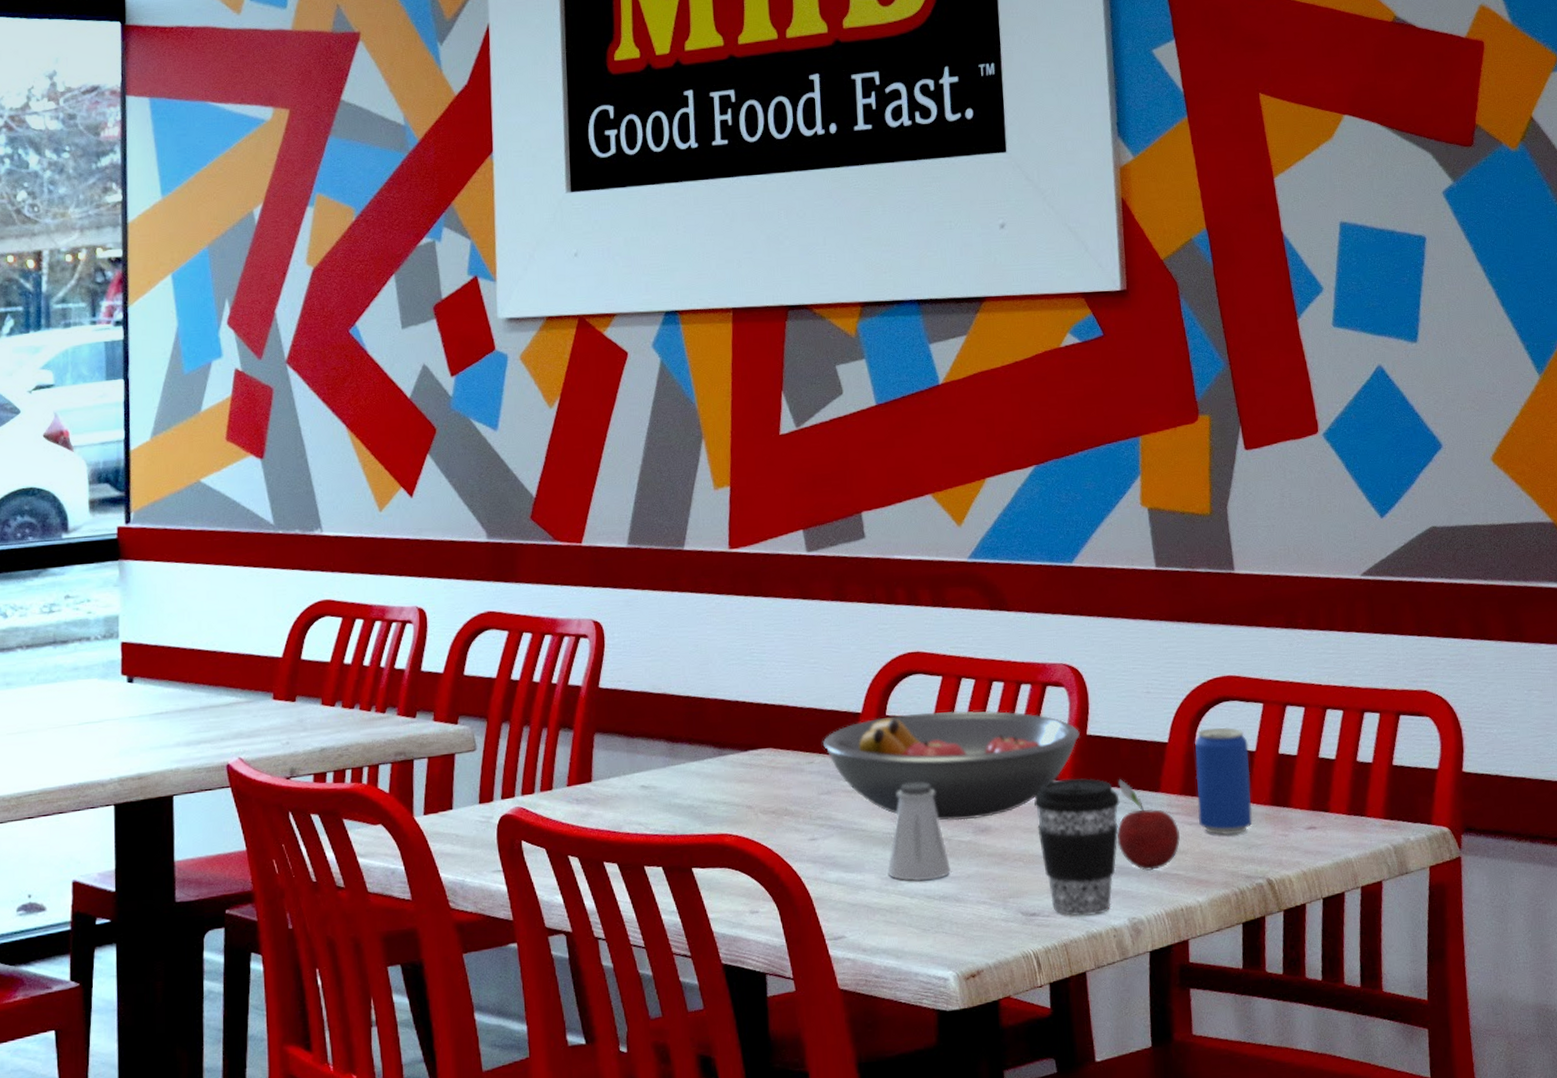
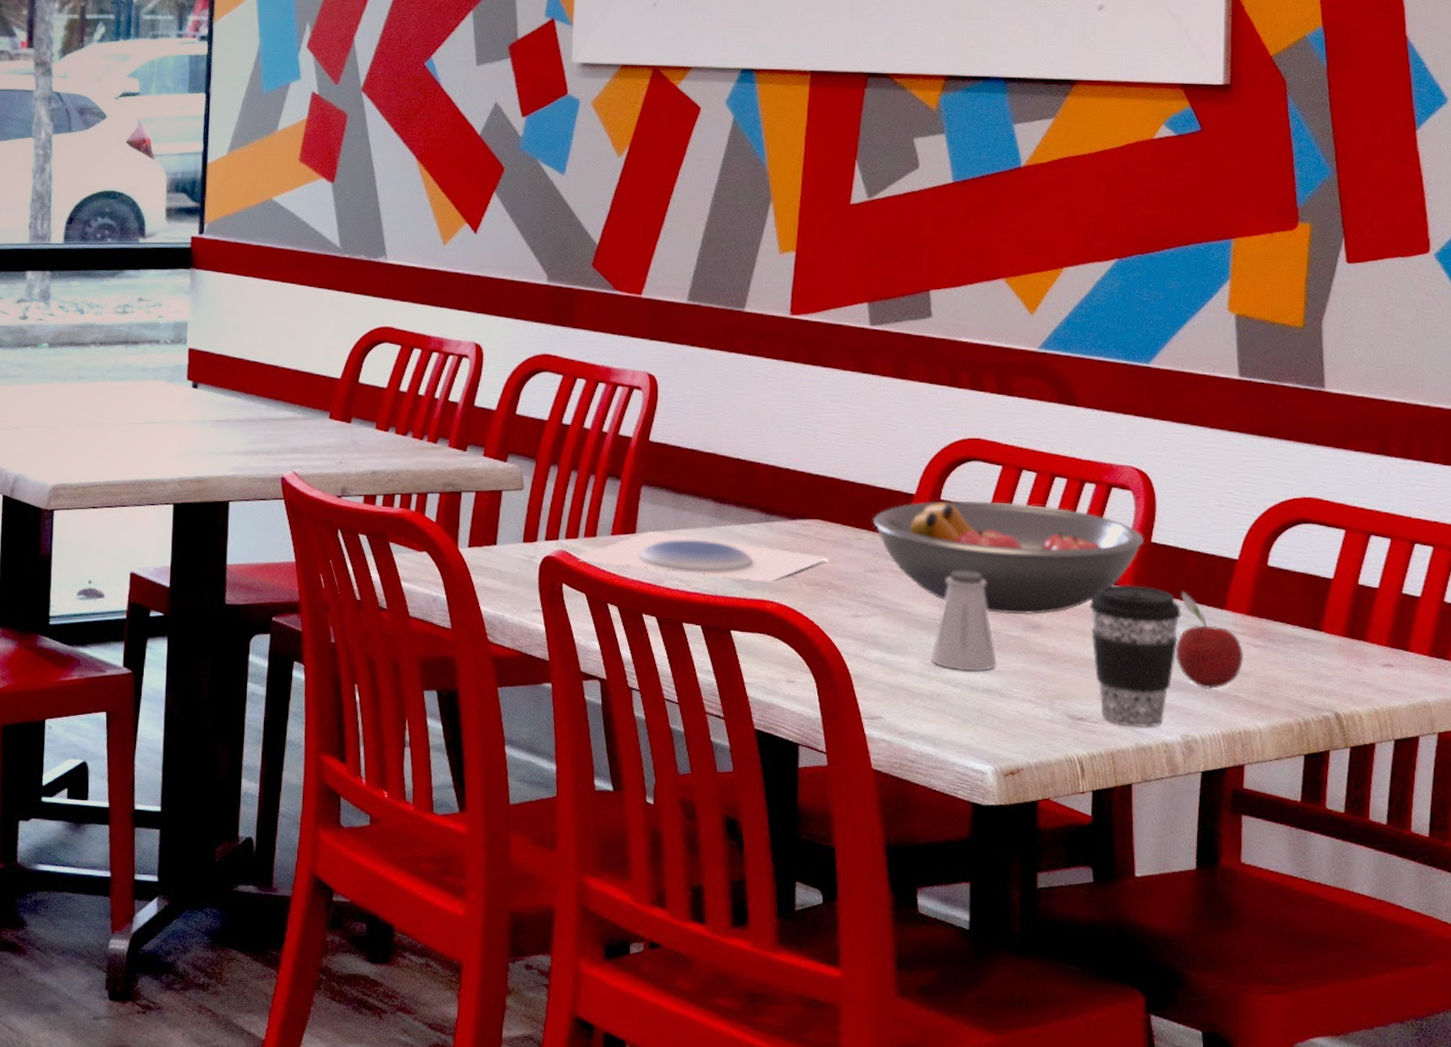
plate: none [534,777,783,817] -> present [576,530,829,583]
beverage can: present [1194,727,1253,836] -> none [1264,549,1326,663]

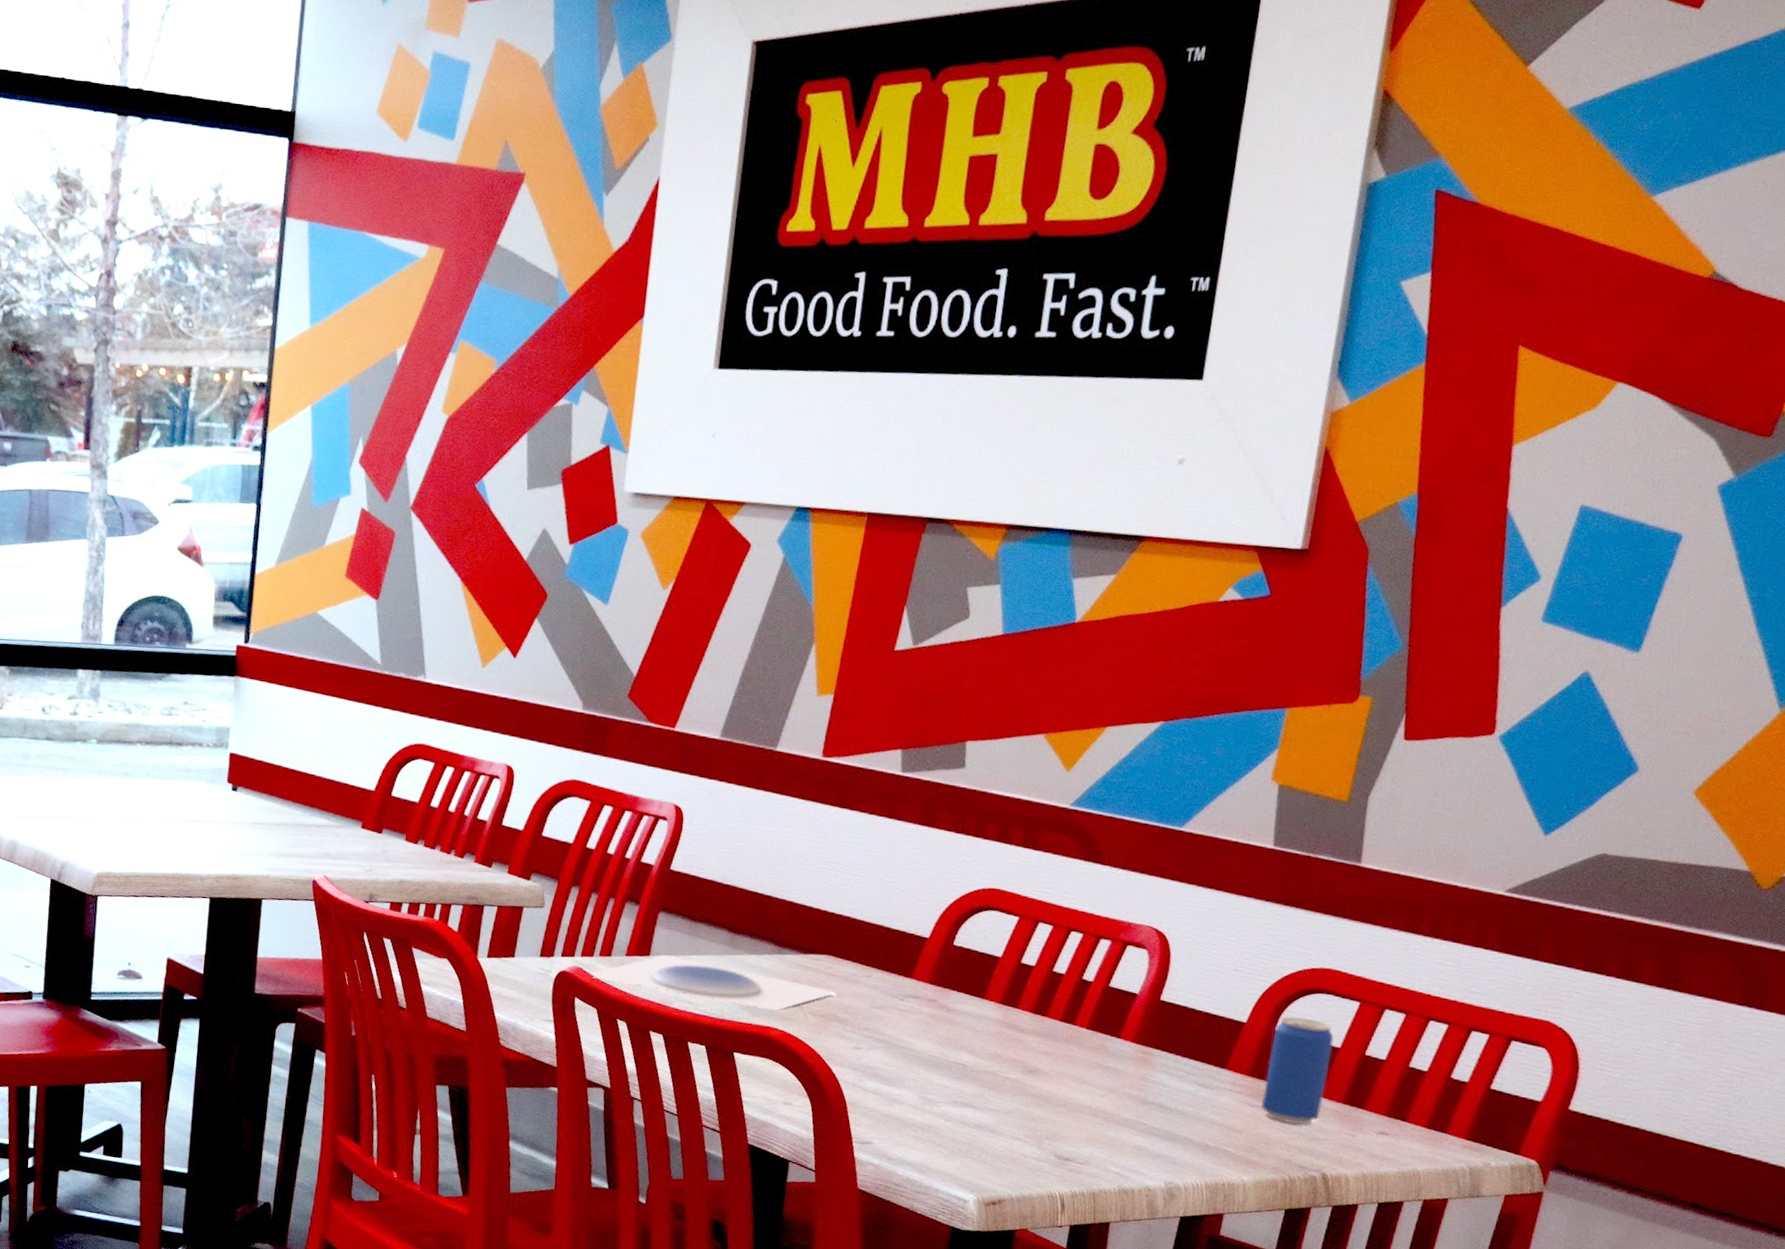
fruit bowl: present [872,500,1144,615] -> none [883,946,1153,1060]
saltshaker: present [931,570,997,672] -> none [926,1012,992,1109]
coffee cup: present [1089,584,1181,727] -> none [1087,1037,1181,1172]
fruit: present [1175,591,1243,689] -> none [1169,1049,1238,1142]
beverage can: none [1264,549,1326,663] -> present [1261,1016,1334,1125]

